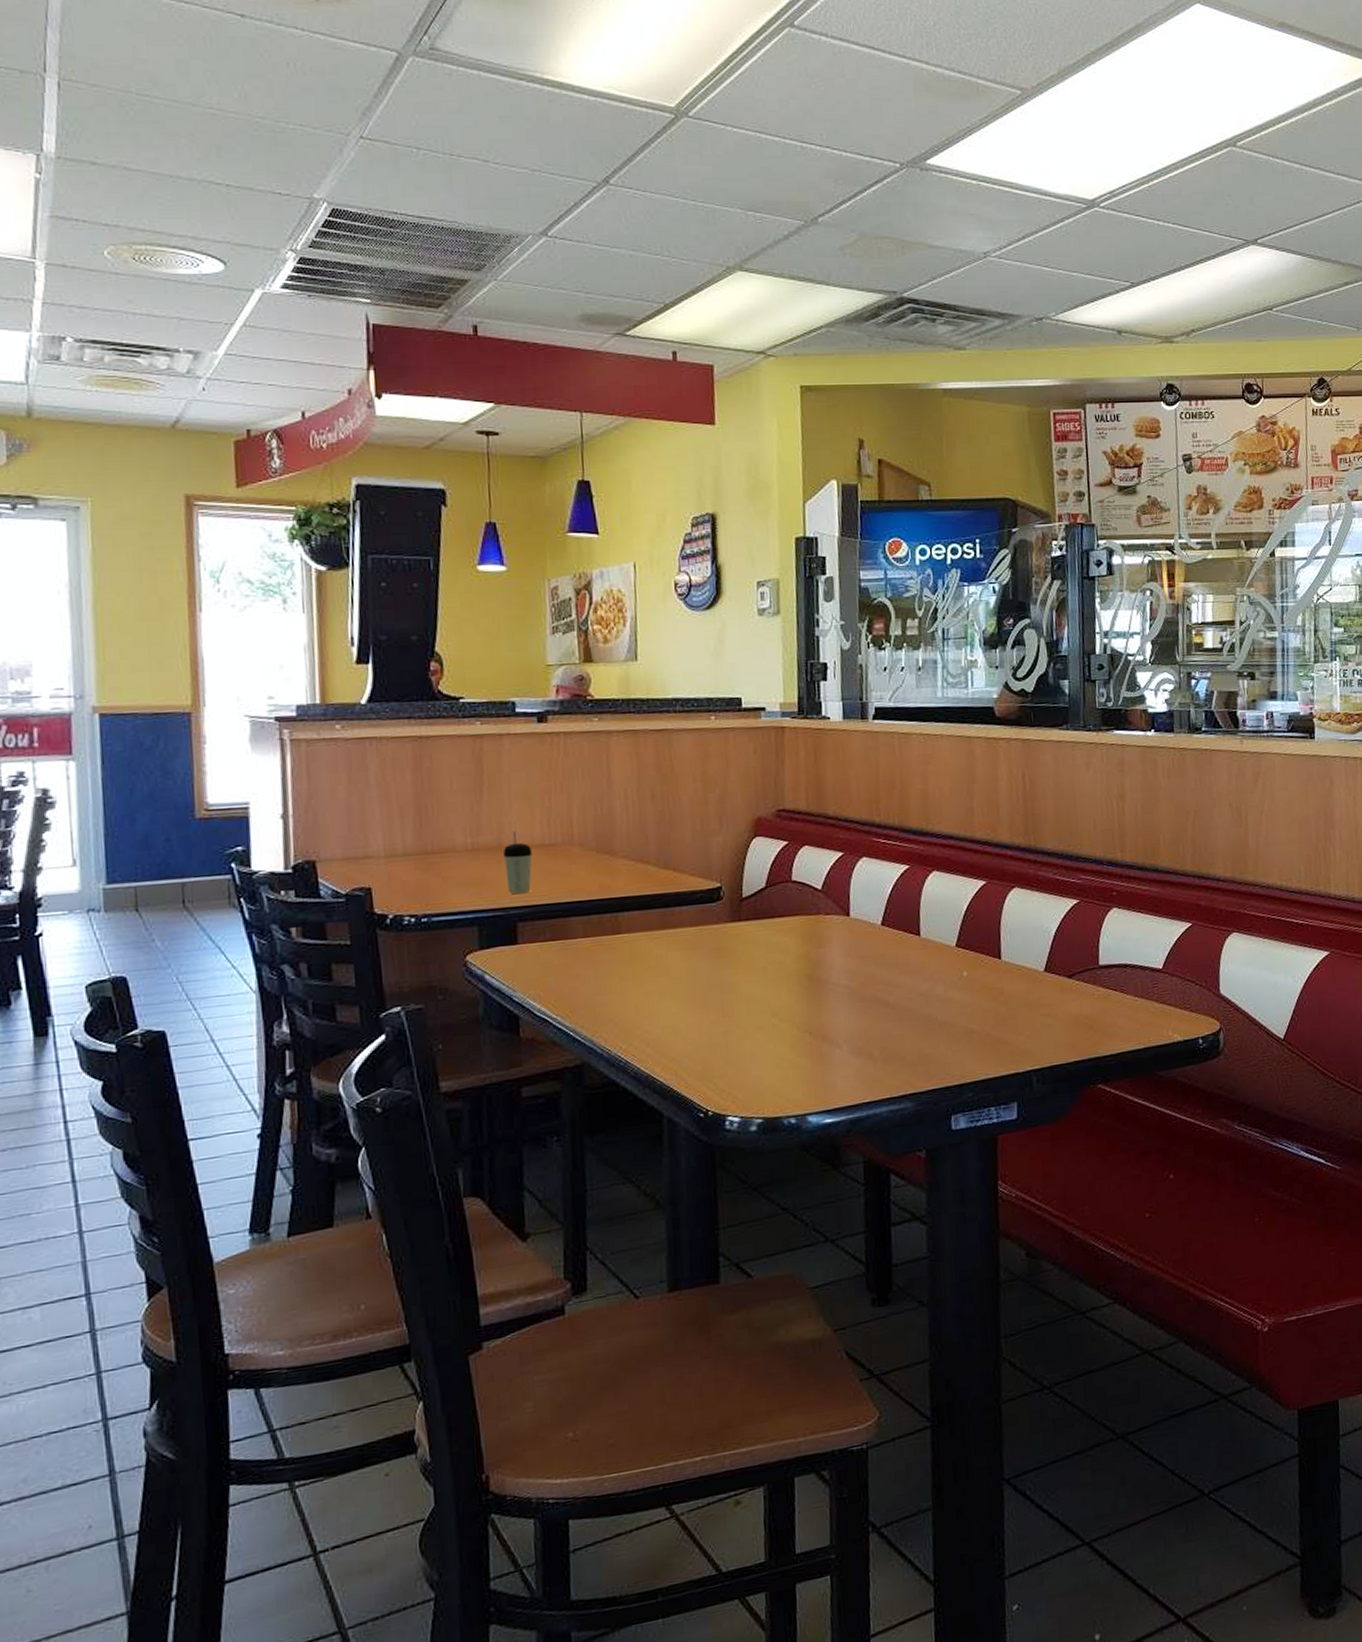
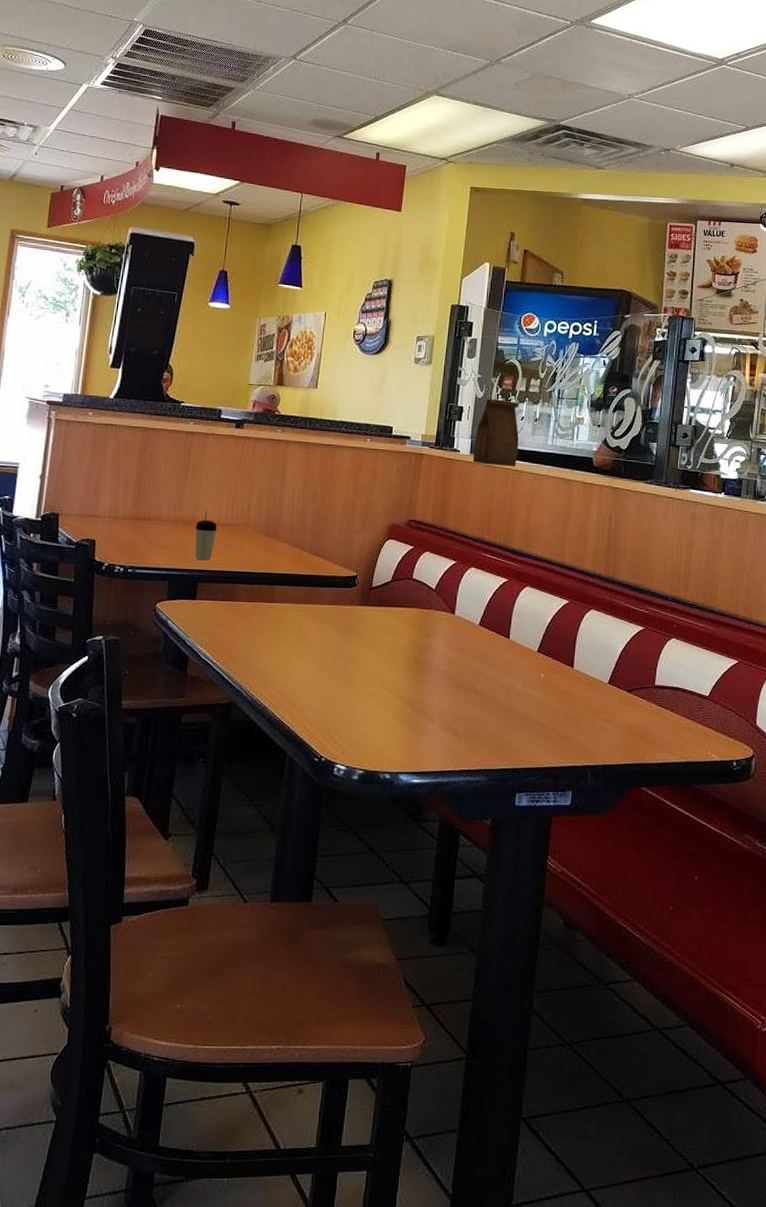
paper bag: none [846,648,903,731] -> present [472,399,519,467]

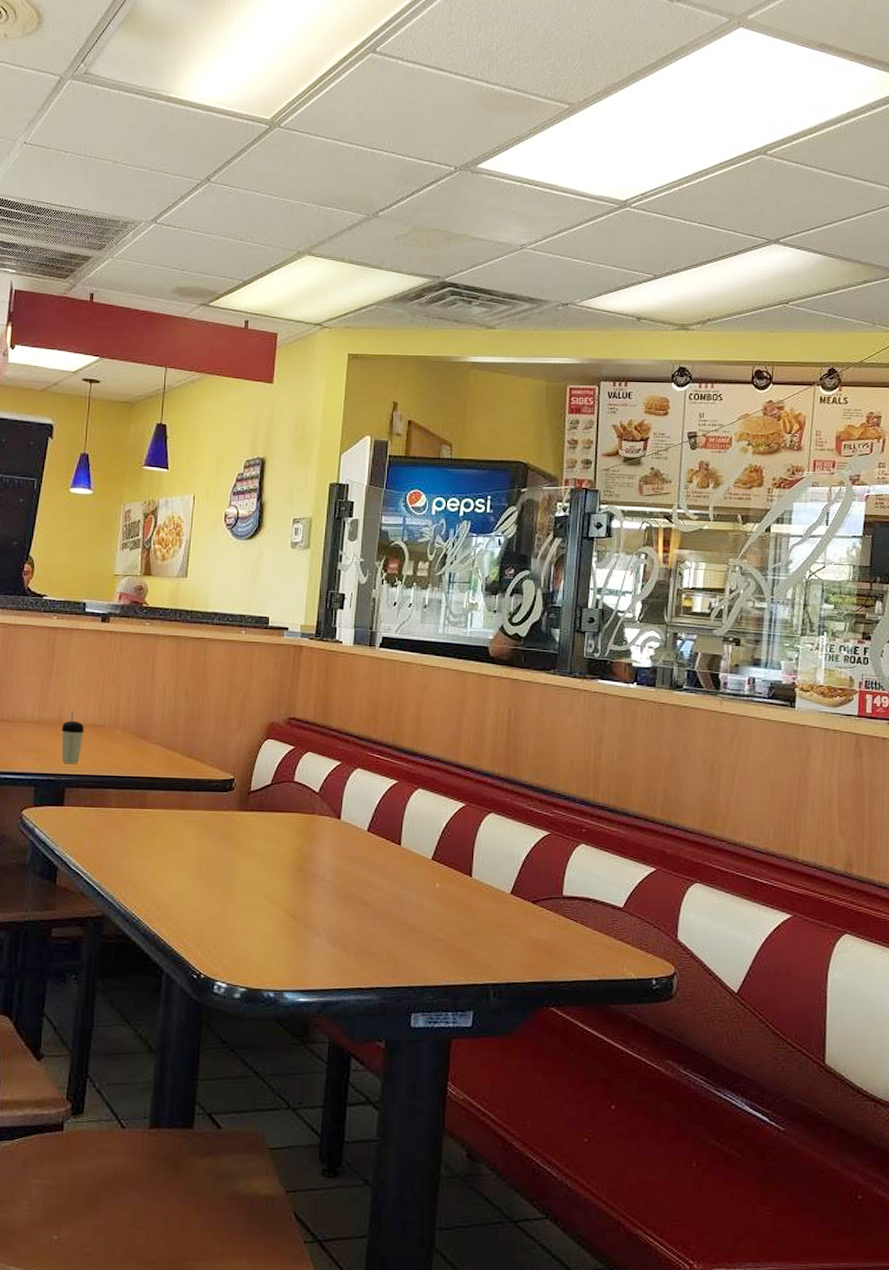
paper bag: present [472,399,519,467] -> none [356,584,407,659]

